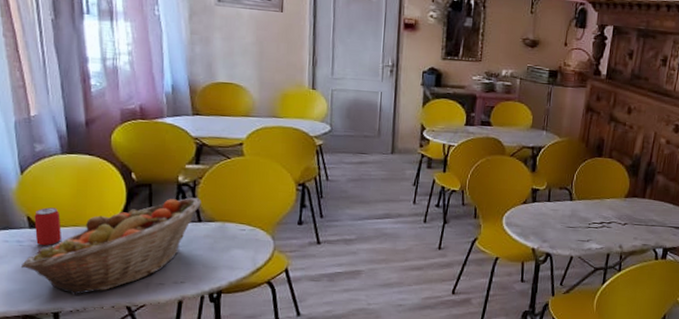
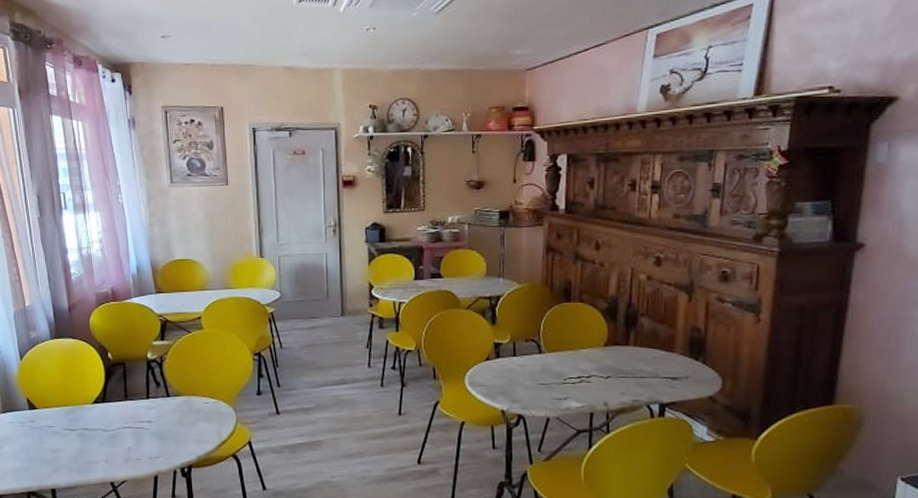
fruit basket: present [20,197,201,295] -> none [23,373,168,472]
beverage can: present [34,207,61,246] -> none [32,390,54,426]

